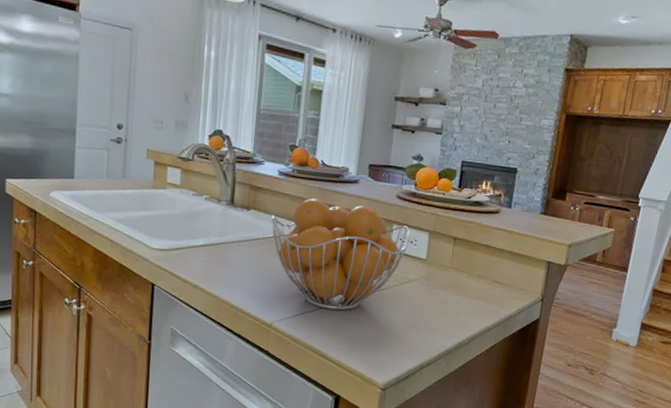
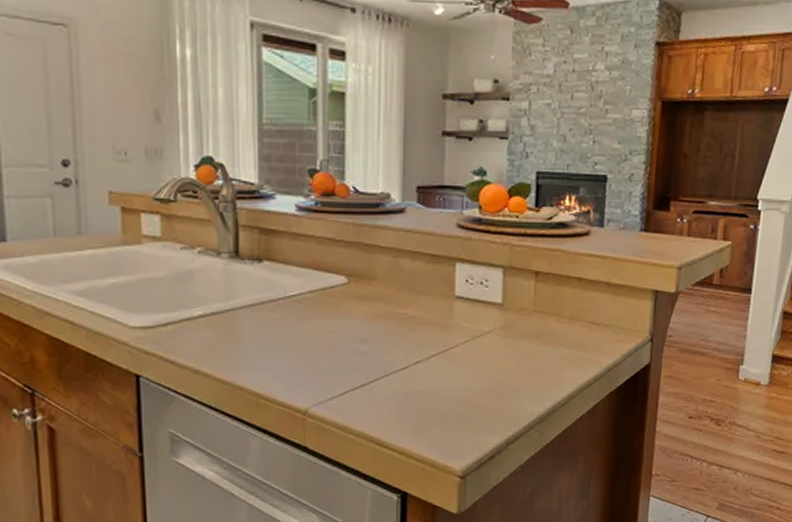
fruit basket: present [271,198,410,311] -> none [293,238,479,383]

